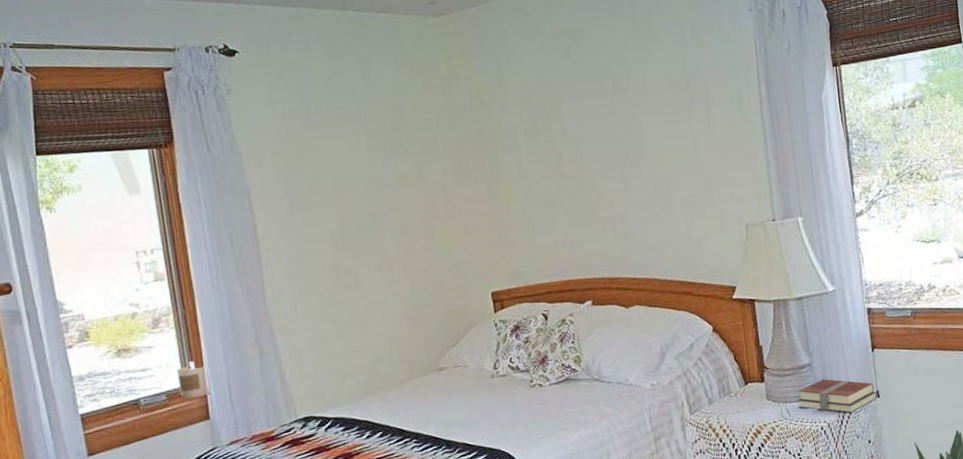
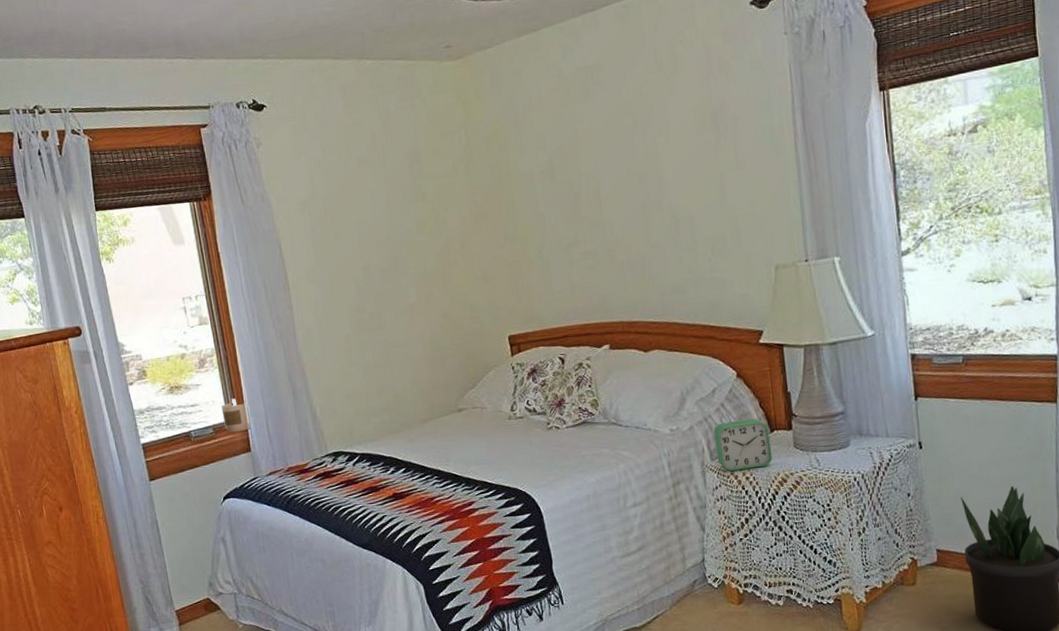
alarm clock: none [692,371,747,424] -> present [713,418,773,471]
books: present [798,379,877,413] -> none [829,428,919,465]

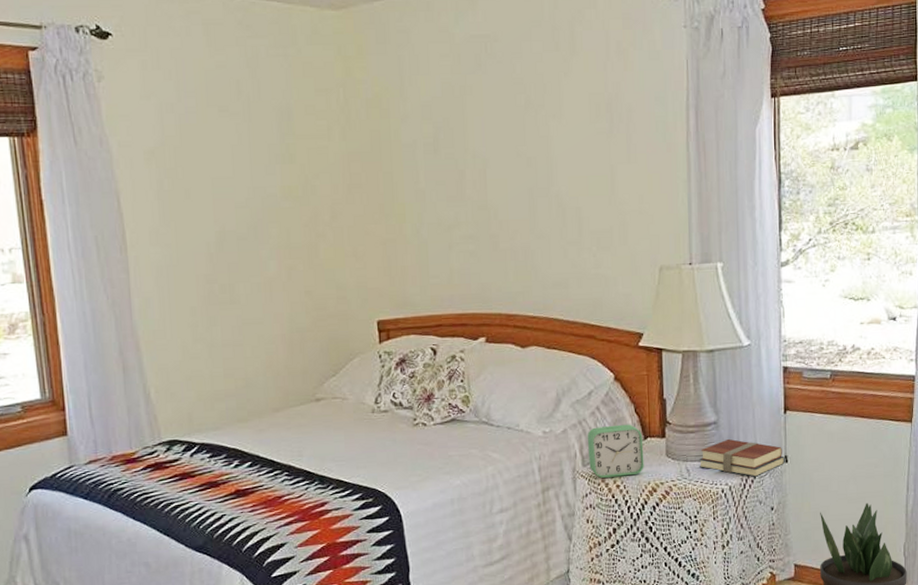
candle: present [221,398,252,433] -> none [33,372,70,413]
books: none [829,428,919,465] -> present [699,439,785,477]

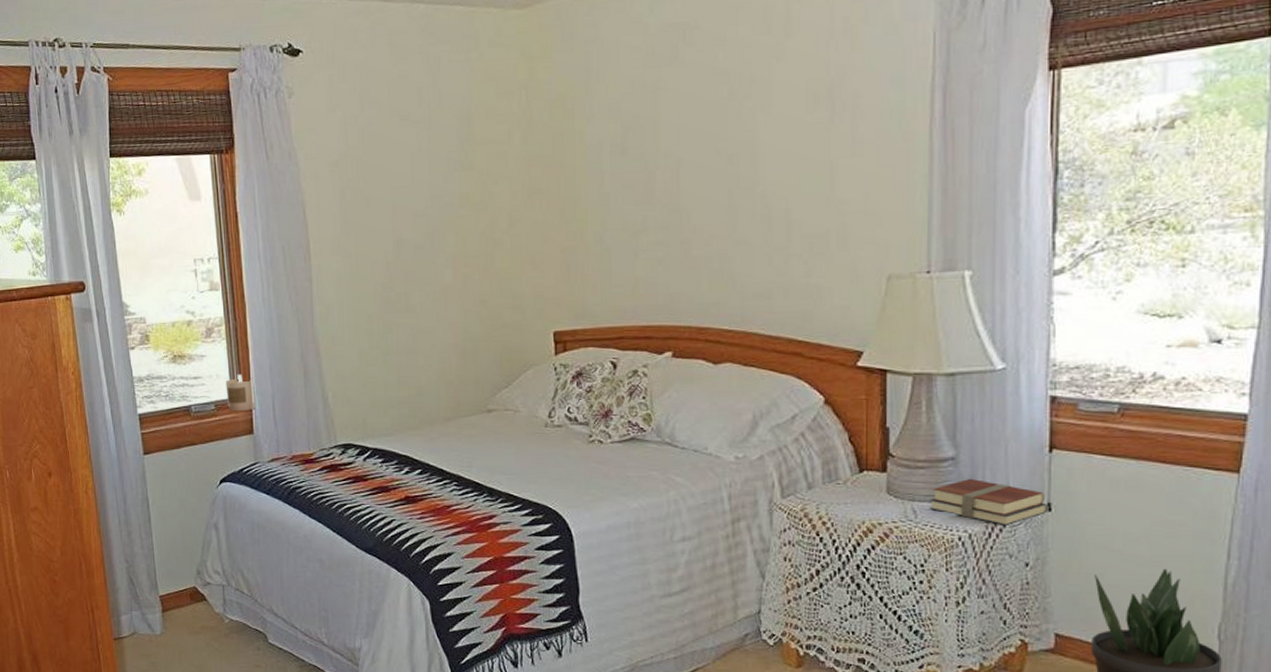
candle: none [33,372,70,413] -> present [225,374,257,412]
alarm clock: present [587,424,644,478] -> none [788,454,858,513]

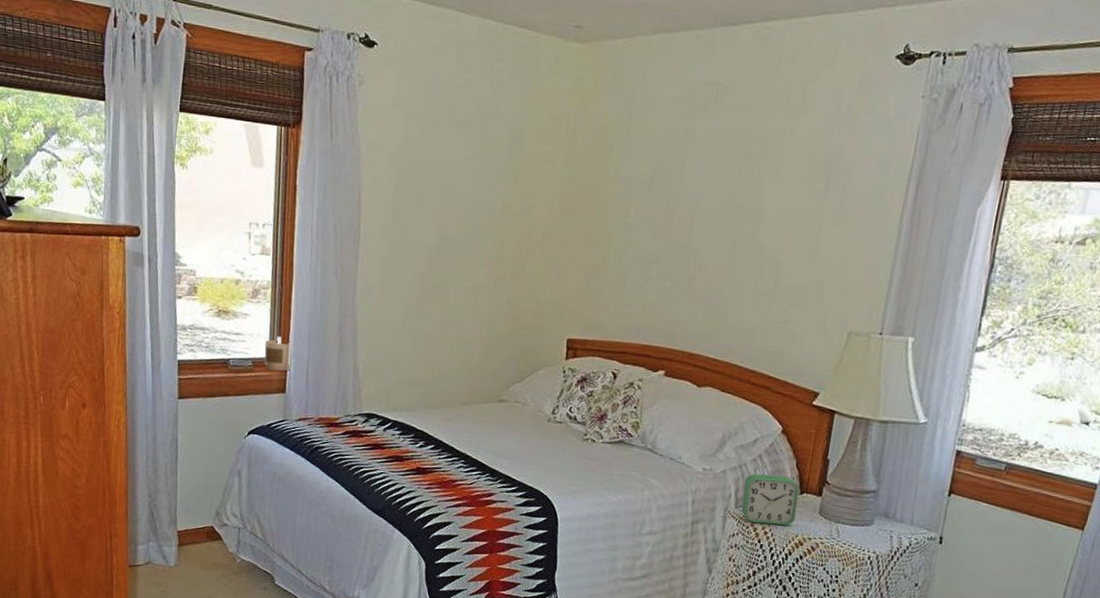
alarm clock: none [788,454,858,513] -> present [741,473,799,526]
books: present [930,479,1047,525] -> none [850,510,940,552]

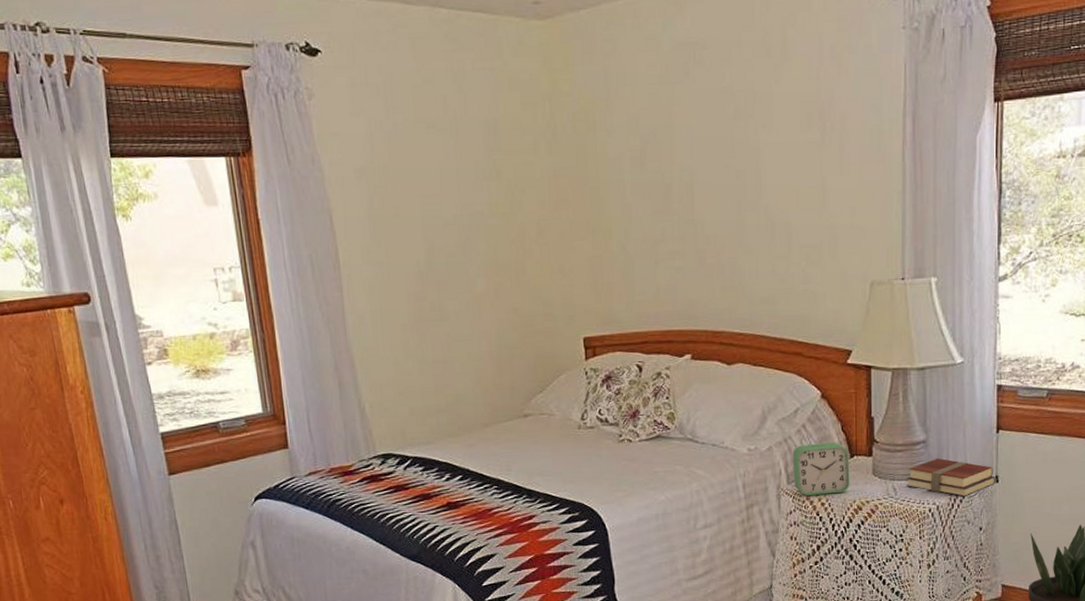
candle: present [264,336,292,372] -> none [255,387,290,427]
books: none [850,510,940,552] -> present [907,458,996,497]

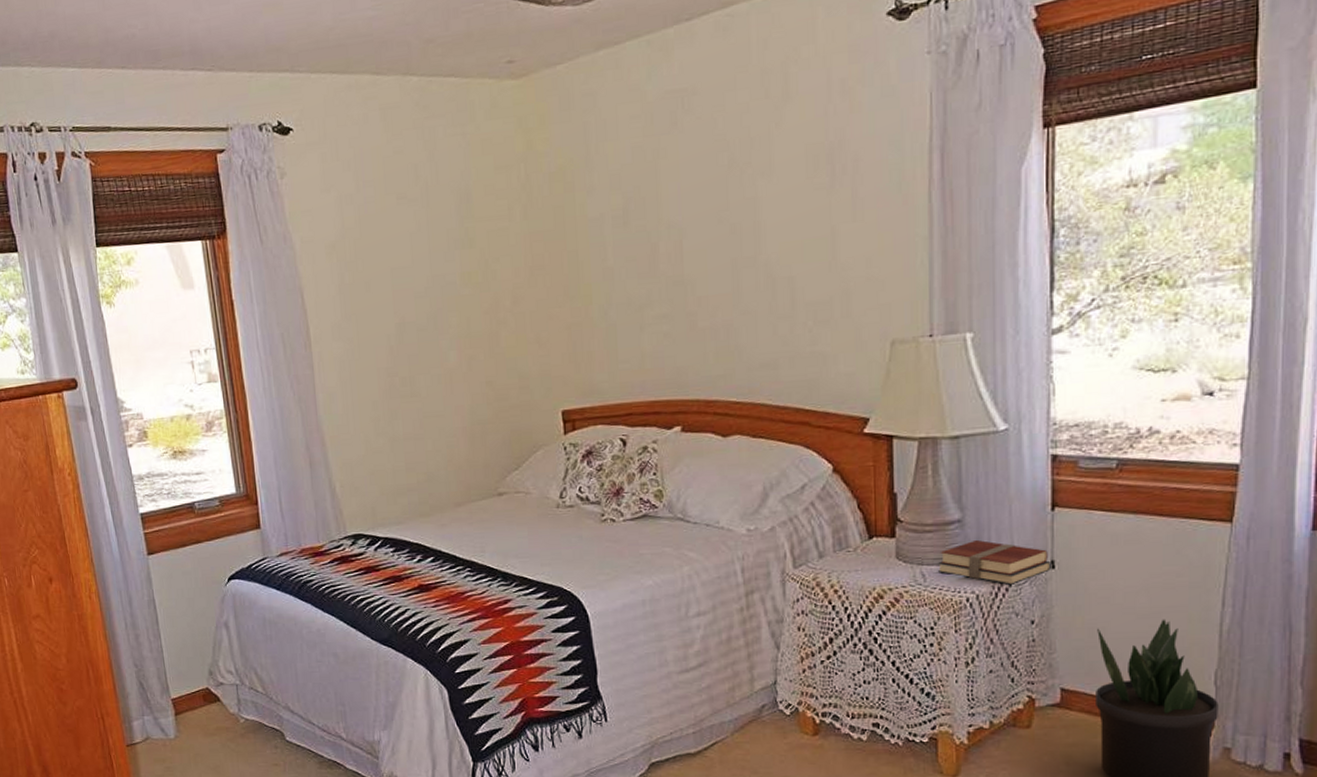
alarm clock: present [792,442,850,496] -> none [799,521,868,581]

